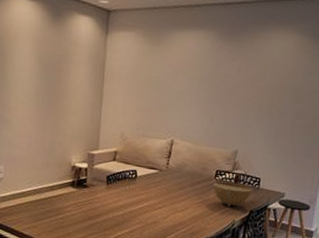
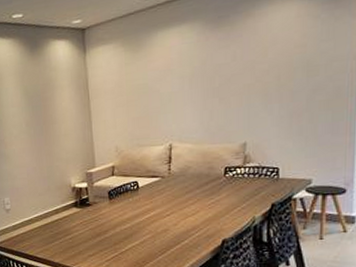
bowl: present [213,173,252,207] -> none [224,166,270,203]

